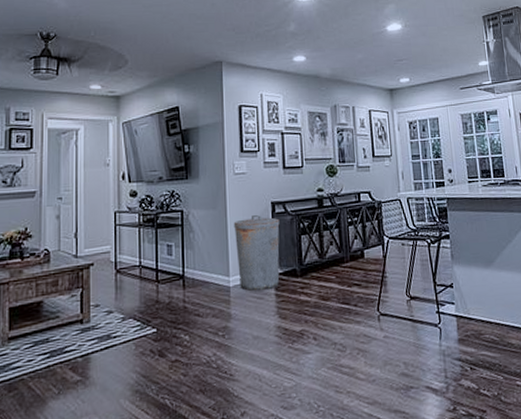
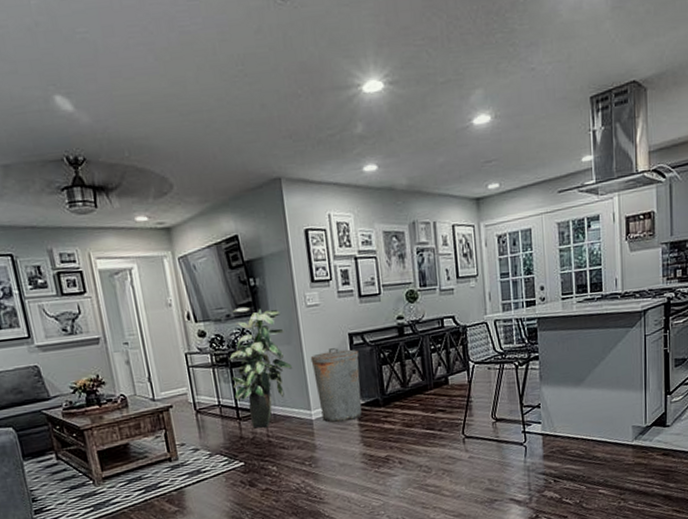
indoor plant: none [156,170,215,293] -> present [229,307,292,428]

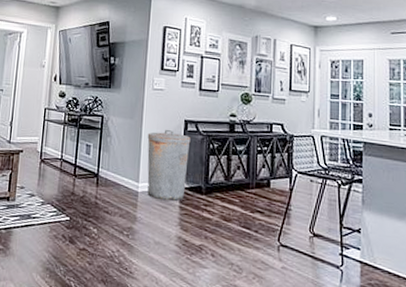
indoor plant: present [229,307,292,428] -> none [76,79,131,189]

